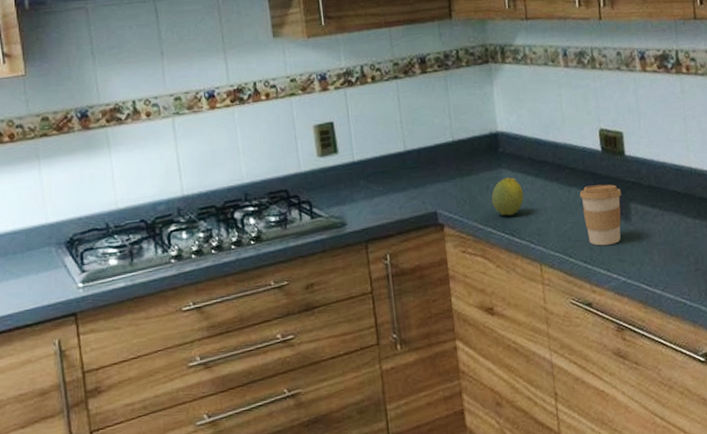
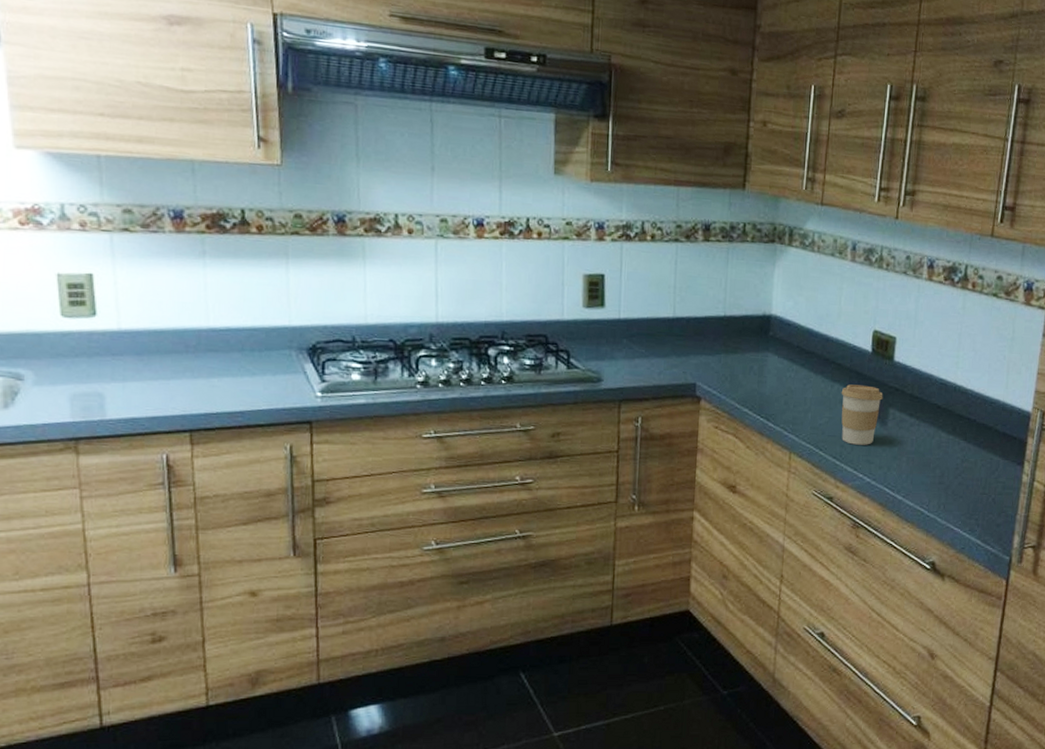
fruit: present [491,177,524,216] -> none [752,362,786,400]

